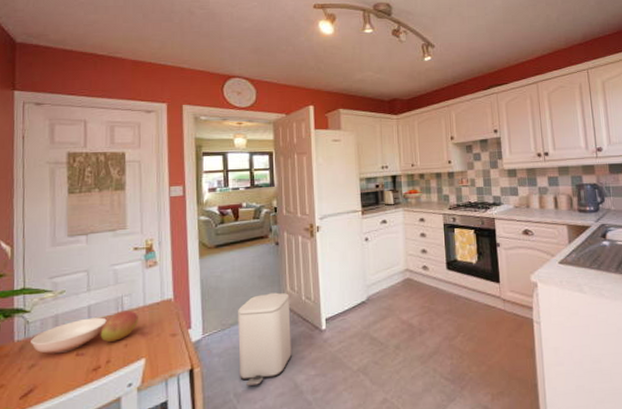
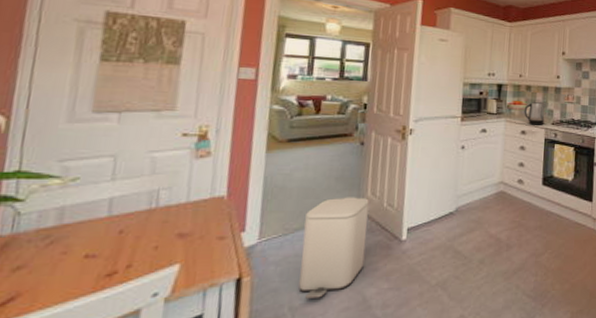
bowl: present [31,317,107,354] -> none [19,213,134,253]
fruit: present [100,310,138,342] -> none [121,206,178,242]
kettle: none [420,188,442,212] -> present [524,101,546,125]

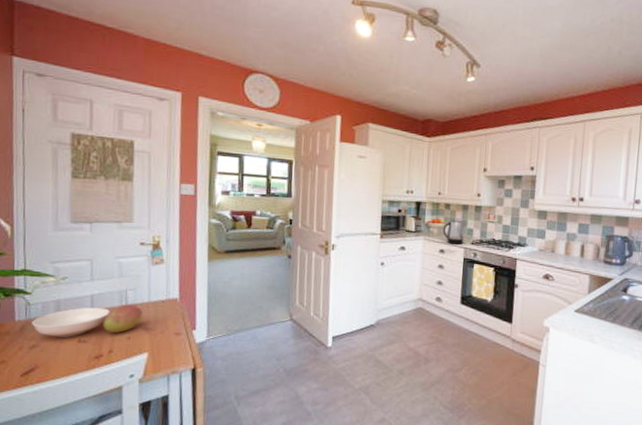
bowl: none [19,213,134,253] -> present [32,307,110,337]
fruit: none [121,206,178,242] -> present [103,304,142,333]
pedal bin: present [299,197,369,299] -> none [242,305,298,391]

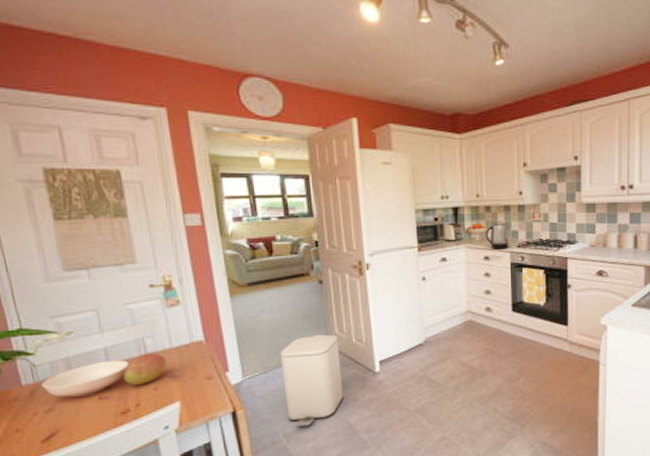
pedal bin: none [242,305,298,391] -> present [280,334,344,427]

